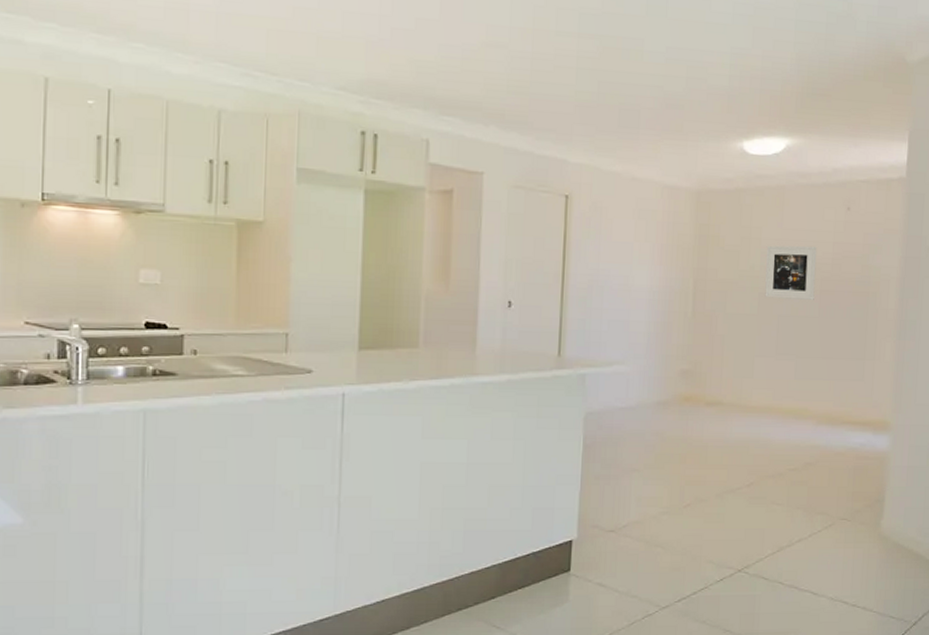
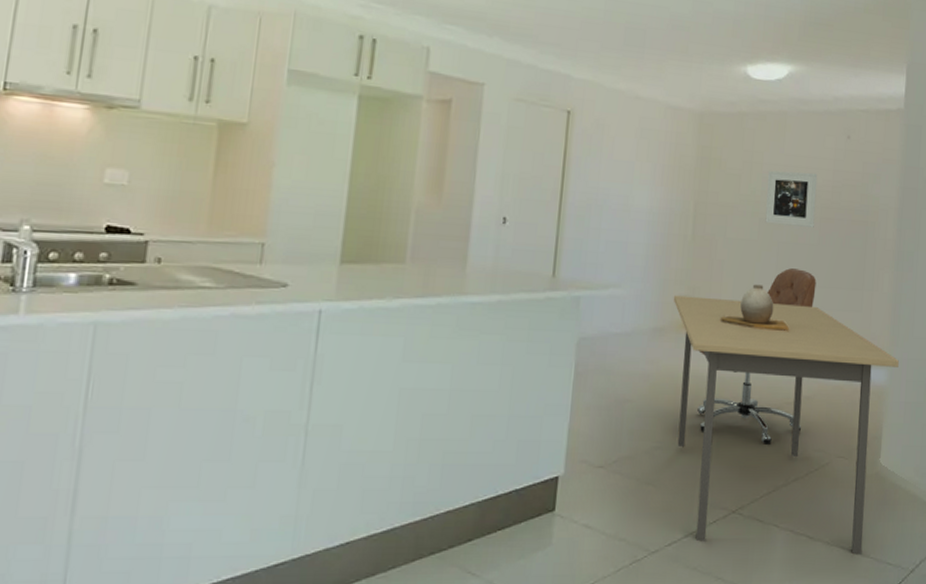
dining table: none [675,370,901,609] -> present [673,295,899,555]
chair: none [701,341,817,509] -> present [697,268,817,445]
vase: none [722,357,791,402] -> present [720,284,789,332]

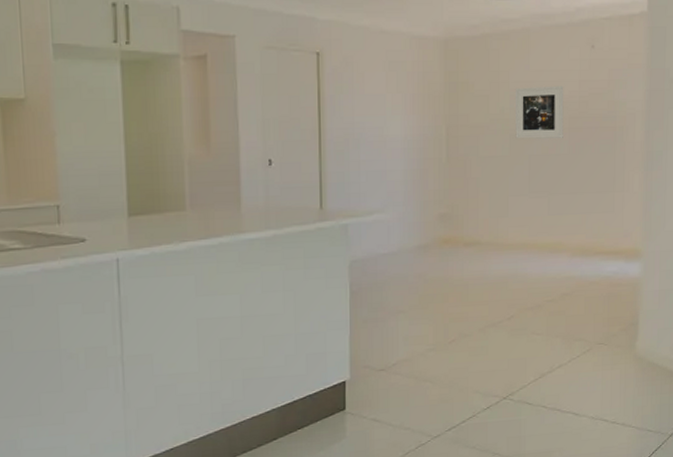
dining table: present [673,295,899,555] -> none [433,211,652,426]
chair: present [697,268,817,445] -> none [461,178,569,339]
vase: present [720,284,789,332] -> none [479,197,545,238]

